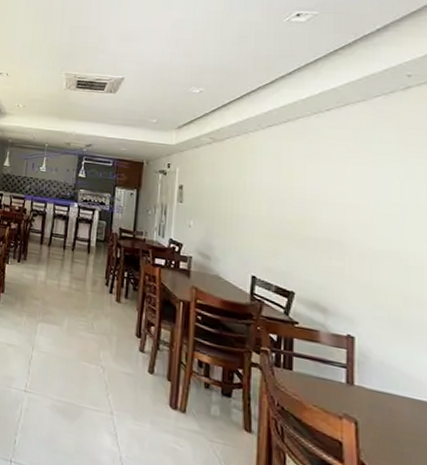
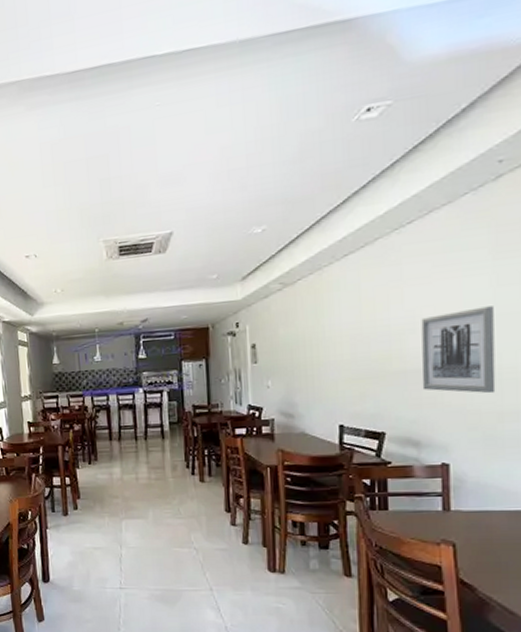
wall art: none [332,193,402,277] -> present [421,306,496,394]

